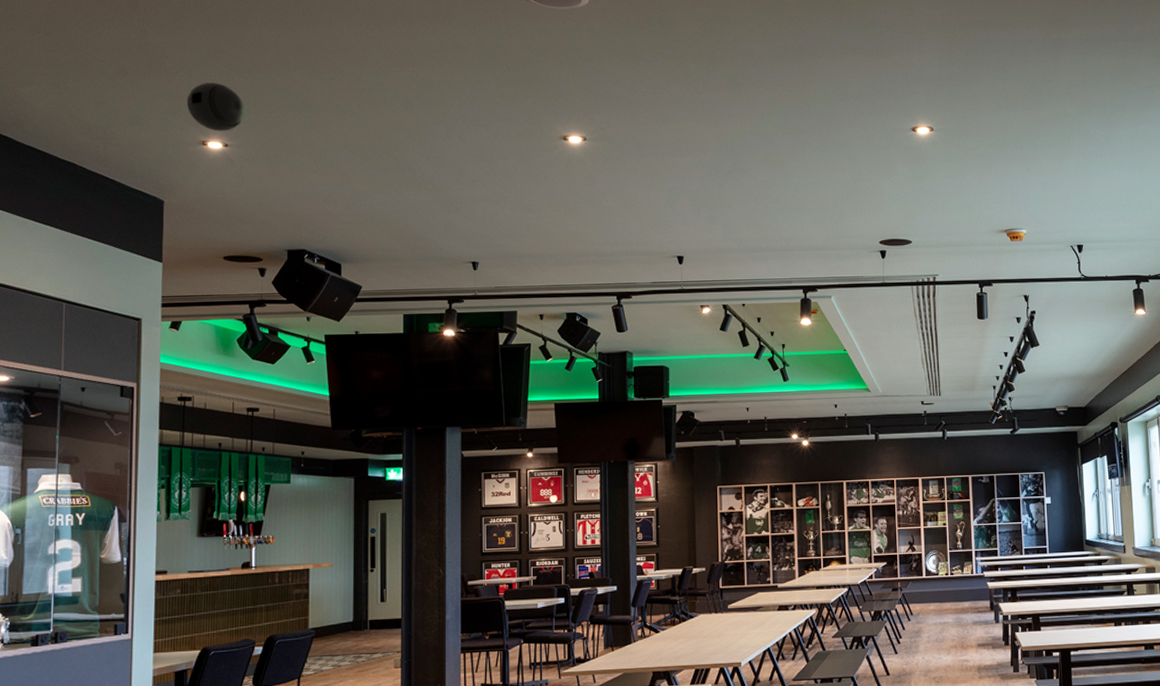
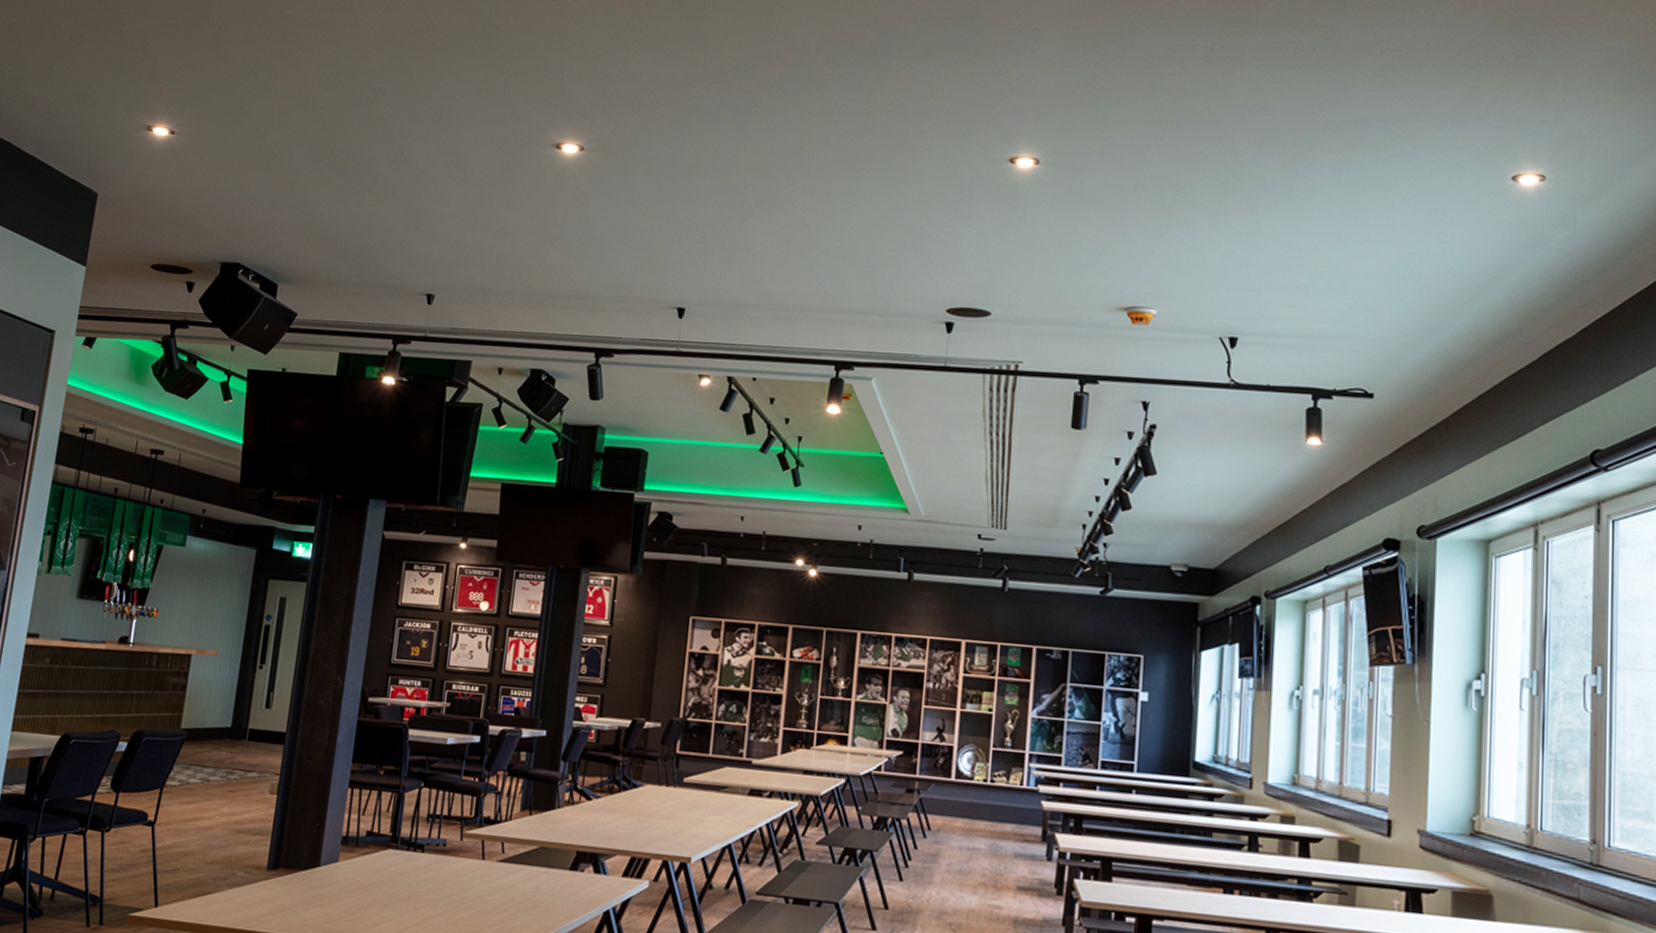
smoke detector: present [186,83,246,132] -> none [137,57,199,116]

